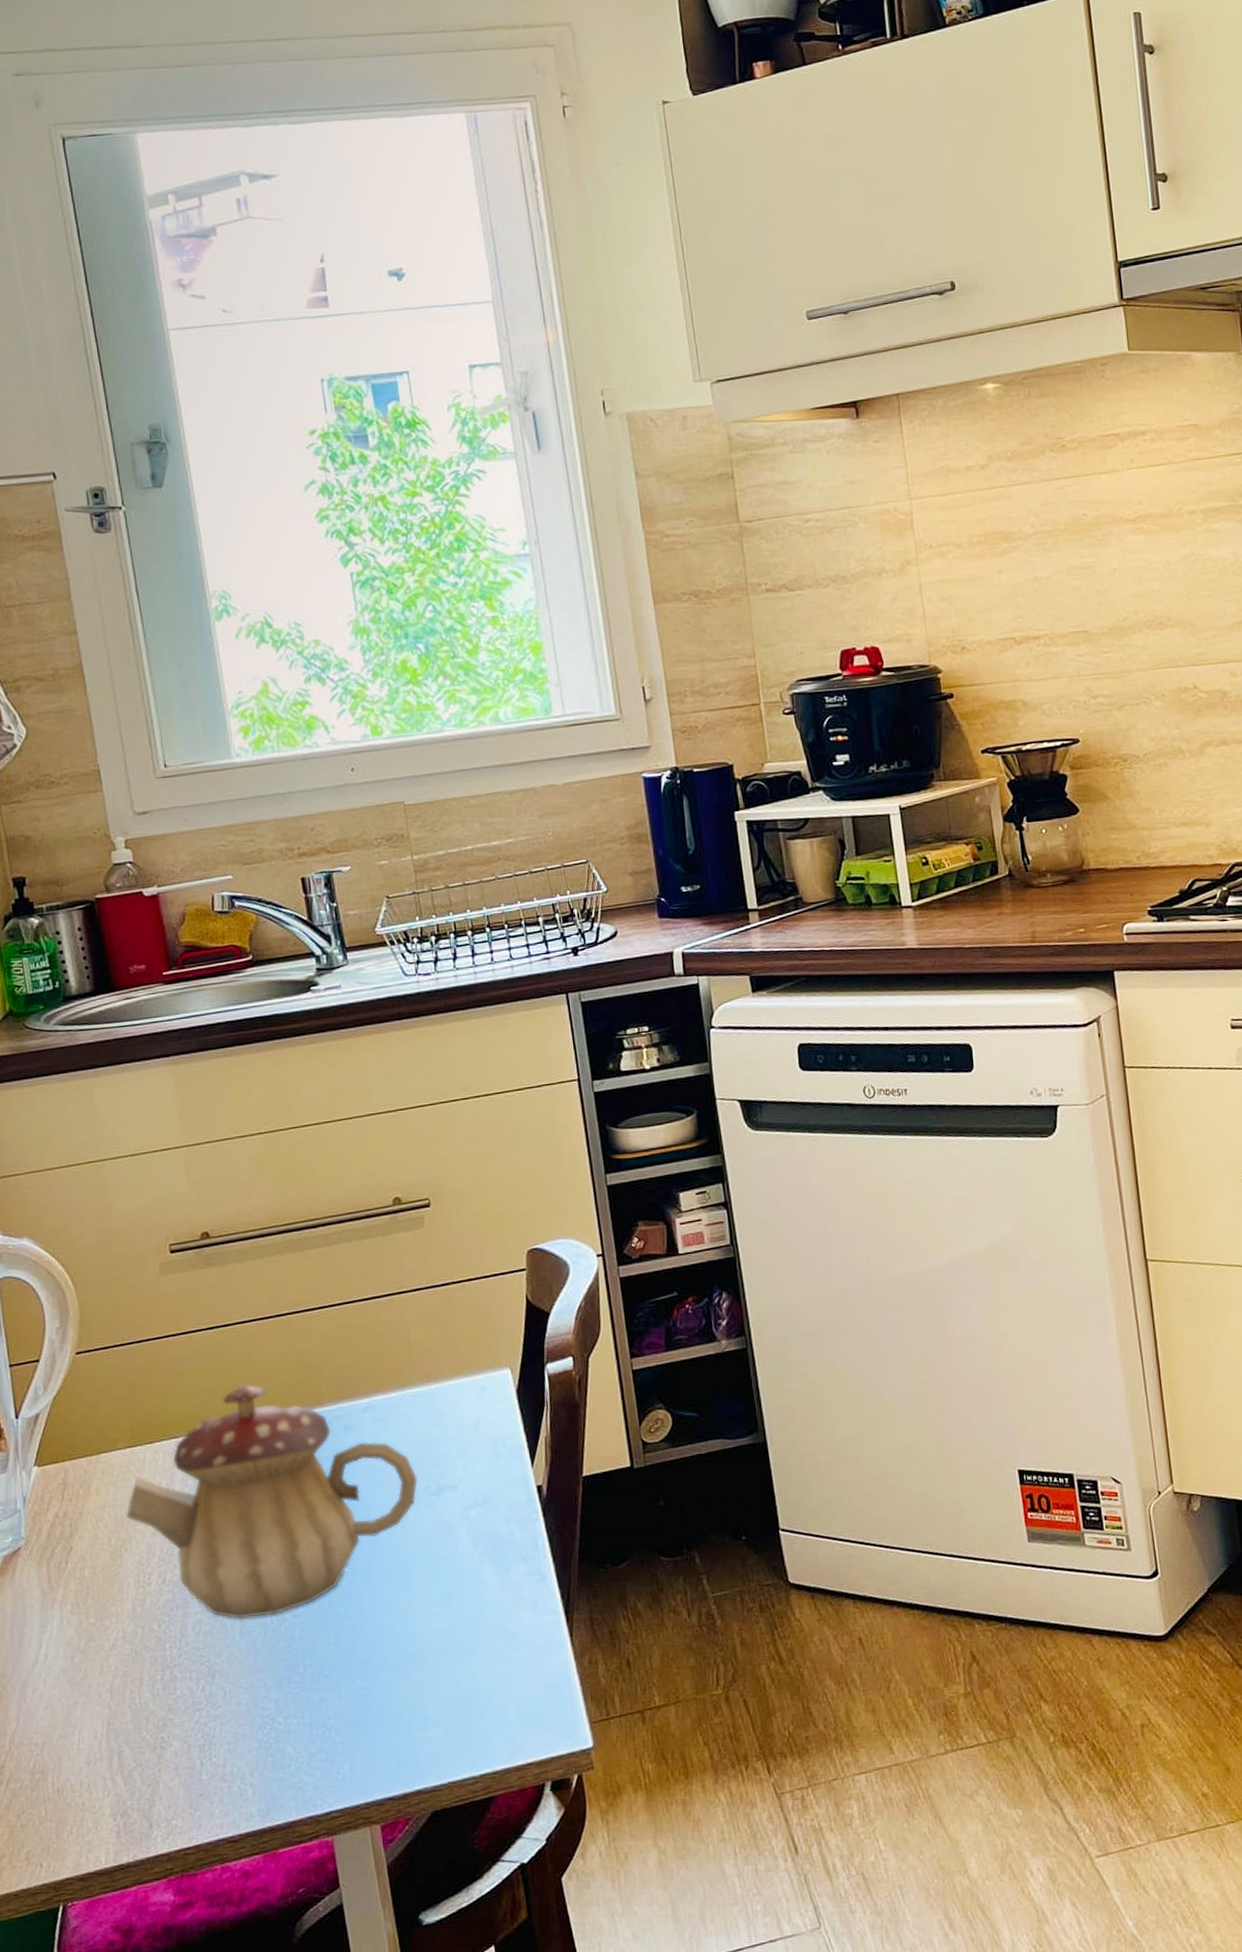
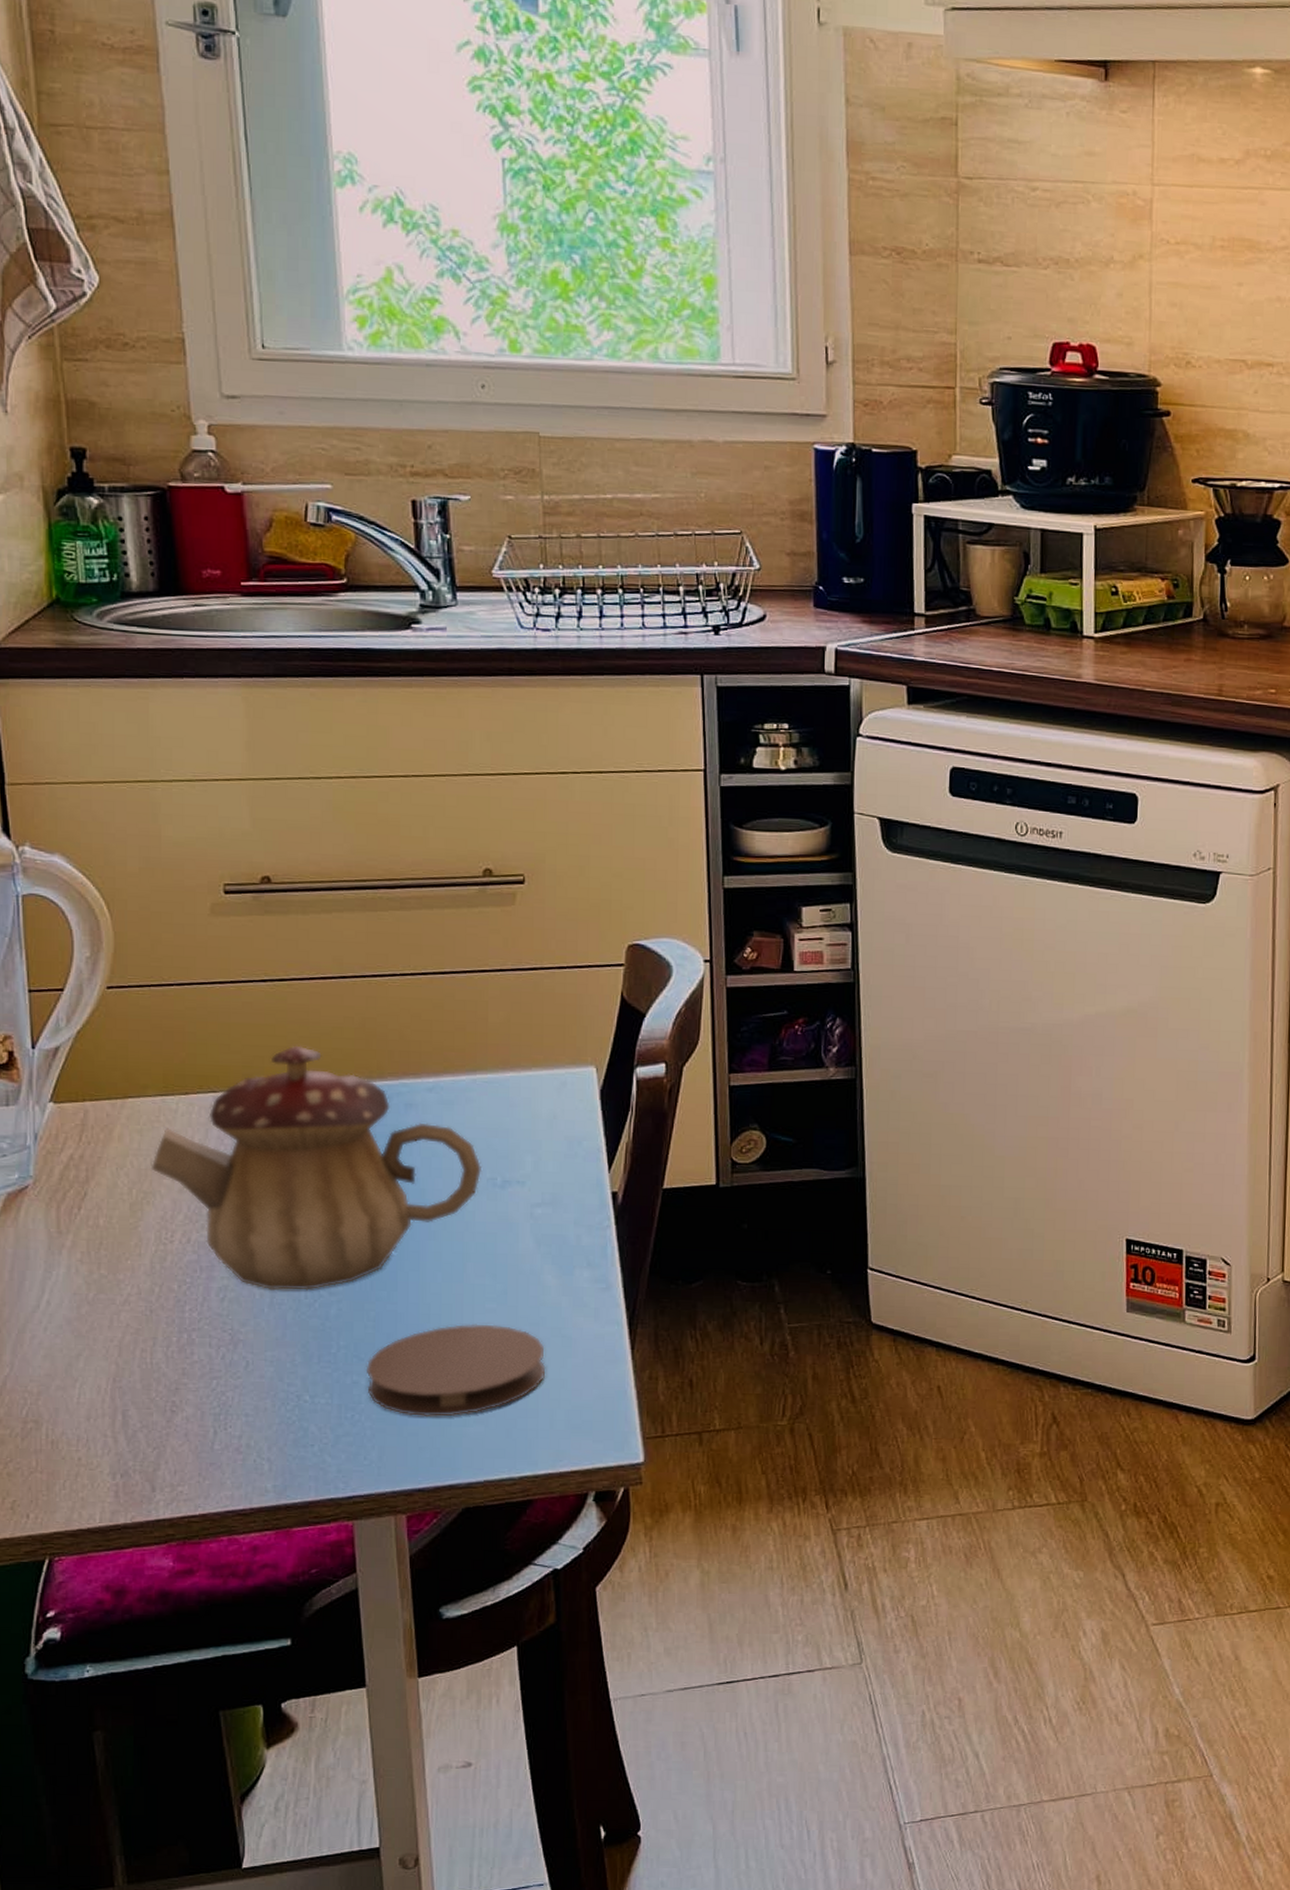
coaster: none [331,1627,495,1726] -> present [366,1324,546,1417]

